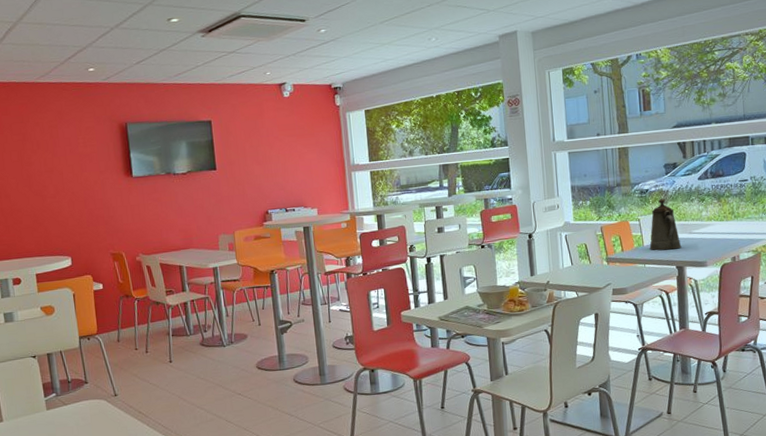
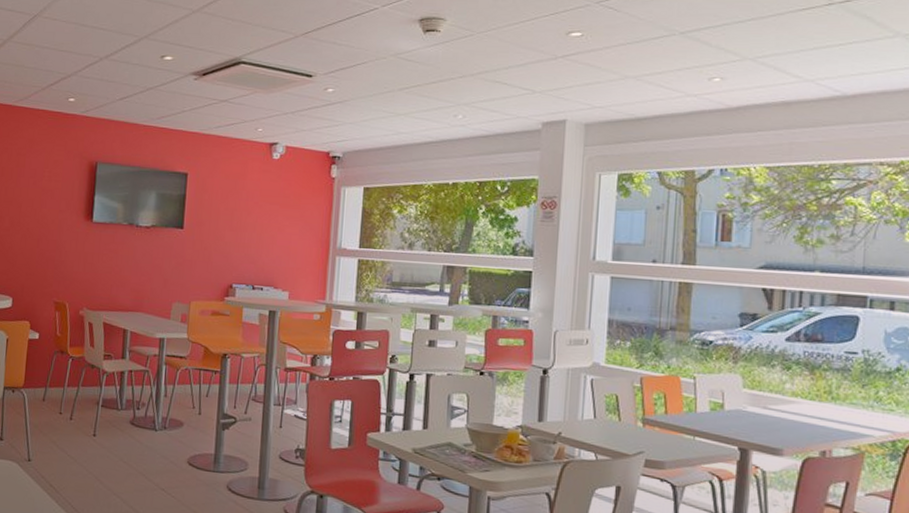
coffee pot: present [649,199,682,251] -> none [704,356,750,426]

